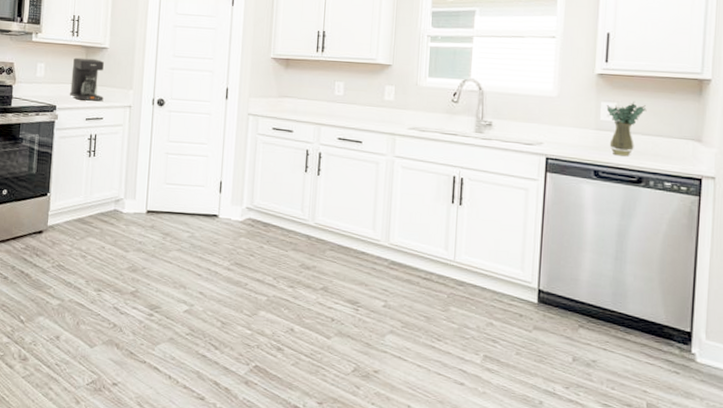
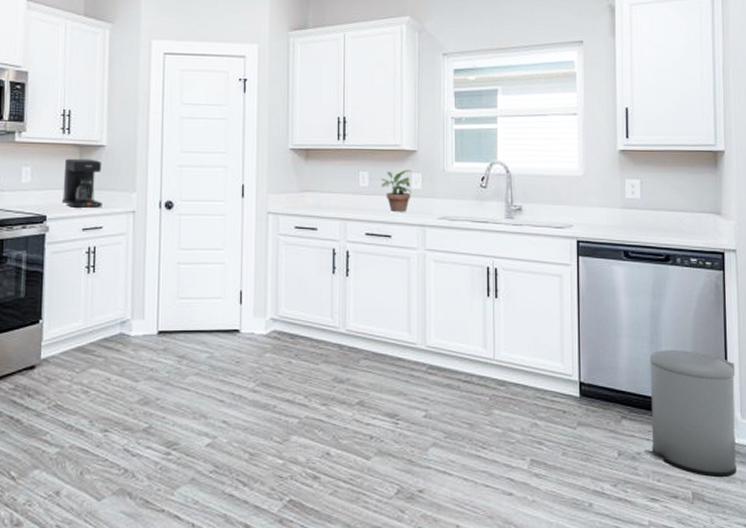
potted plant: none [356,82,385,122] -> present [382,169,413,213]
pedal bin: none [600,267,704,393] -> present [644,349,736,477]
vase: present [606,101,647,157] -> none [630,176,668,234]

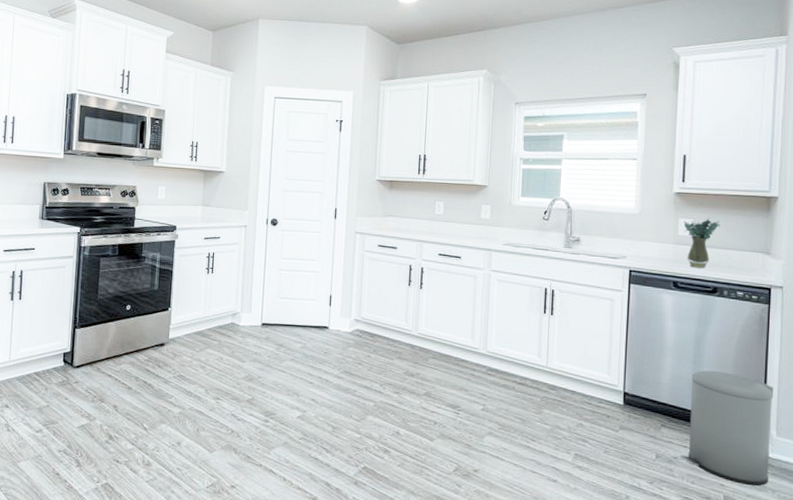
coffee maker: present [61,158,102,208] -> none [188,181,222,222]
potted plant: present [382,169,413,213] -> none [455,201,482,239]
vase: none [630,176,668,234] -> present [684,217,720,269]

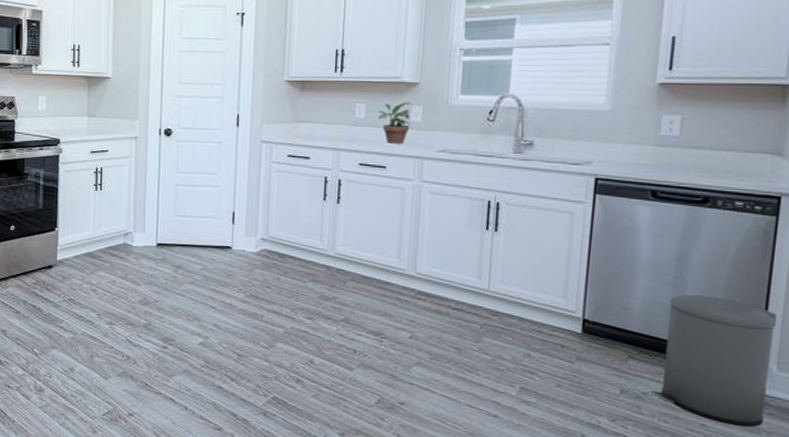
potted plant: none [455,201,482,239] -> present [379,102,412,145]
vase: present [684,217,720,269] -> none [668,112,717,175]

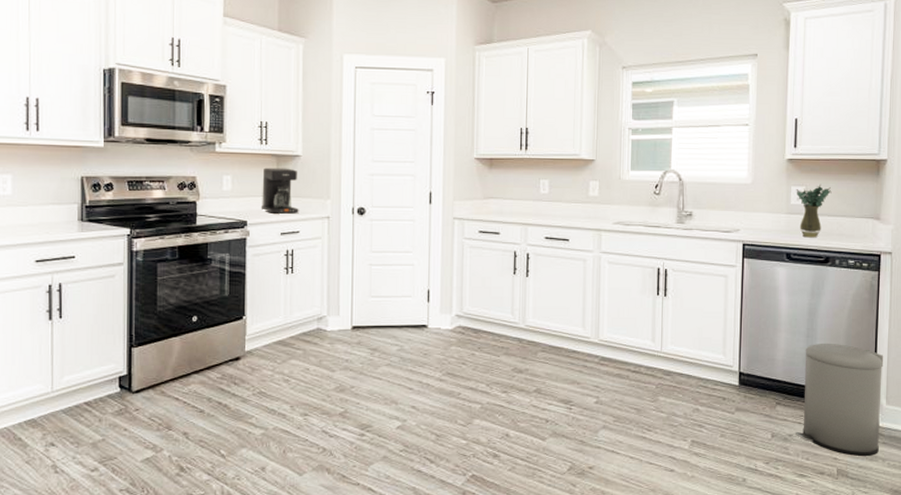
coffee maker: none [72,89,108,133] -> present [260,167,299,214]
potted plant: present [379,102,412,145] -> none [561,178,590,218]
vase: none [668,112,717,175] -> present [796,184,832,238]

